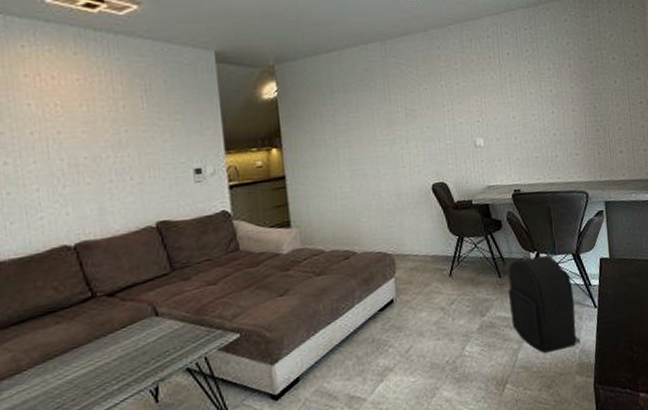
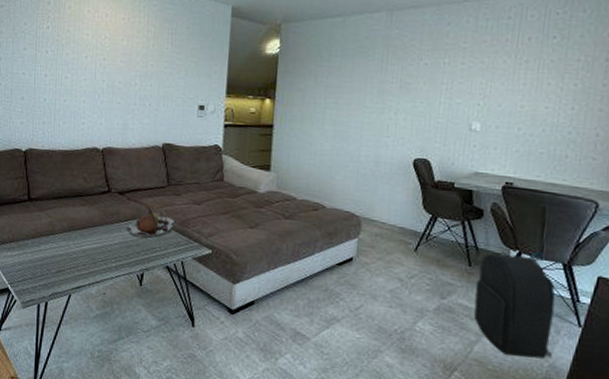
serving tray: none [126,305,190,345] -> present [127,212,176,238]

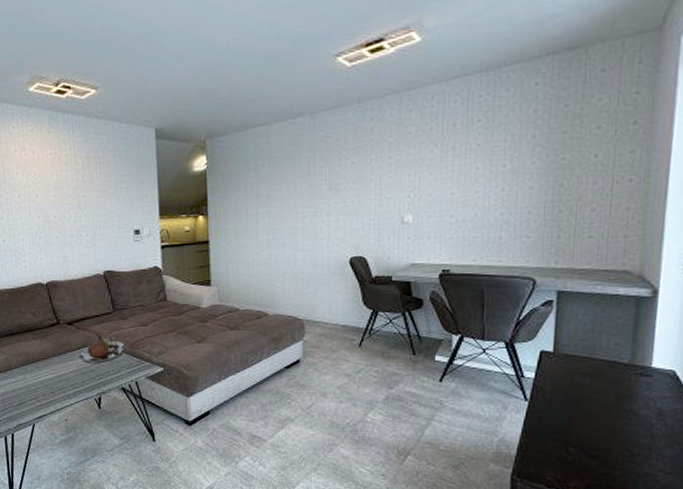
backpack: present [473,251,556,359] -> none [421,333,502,435]

